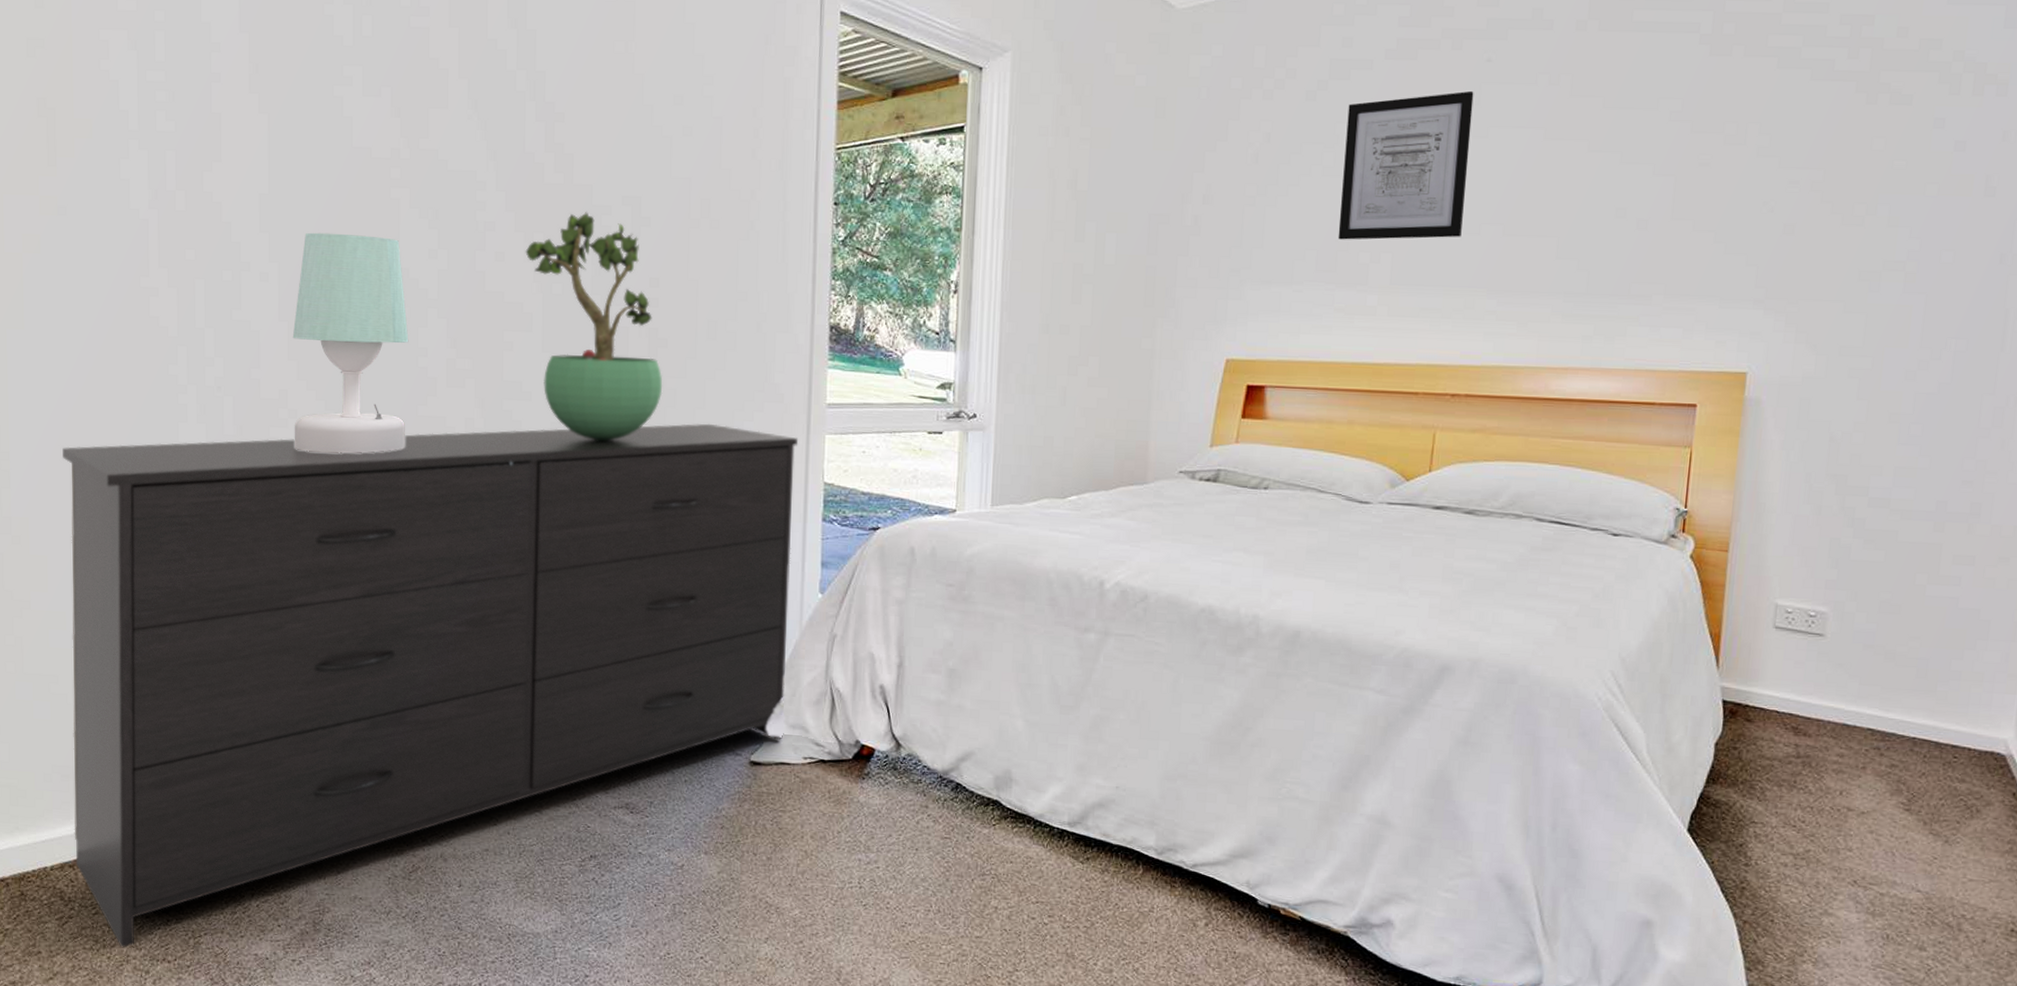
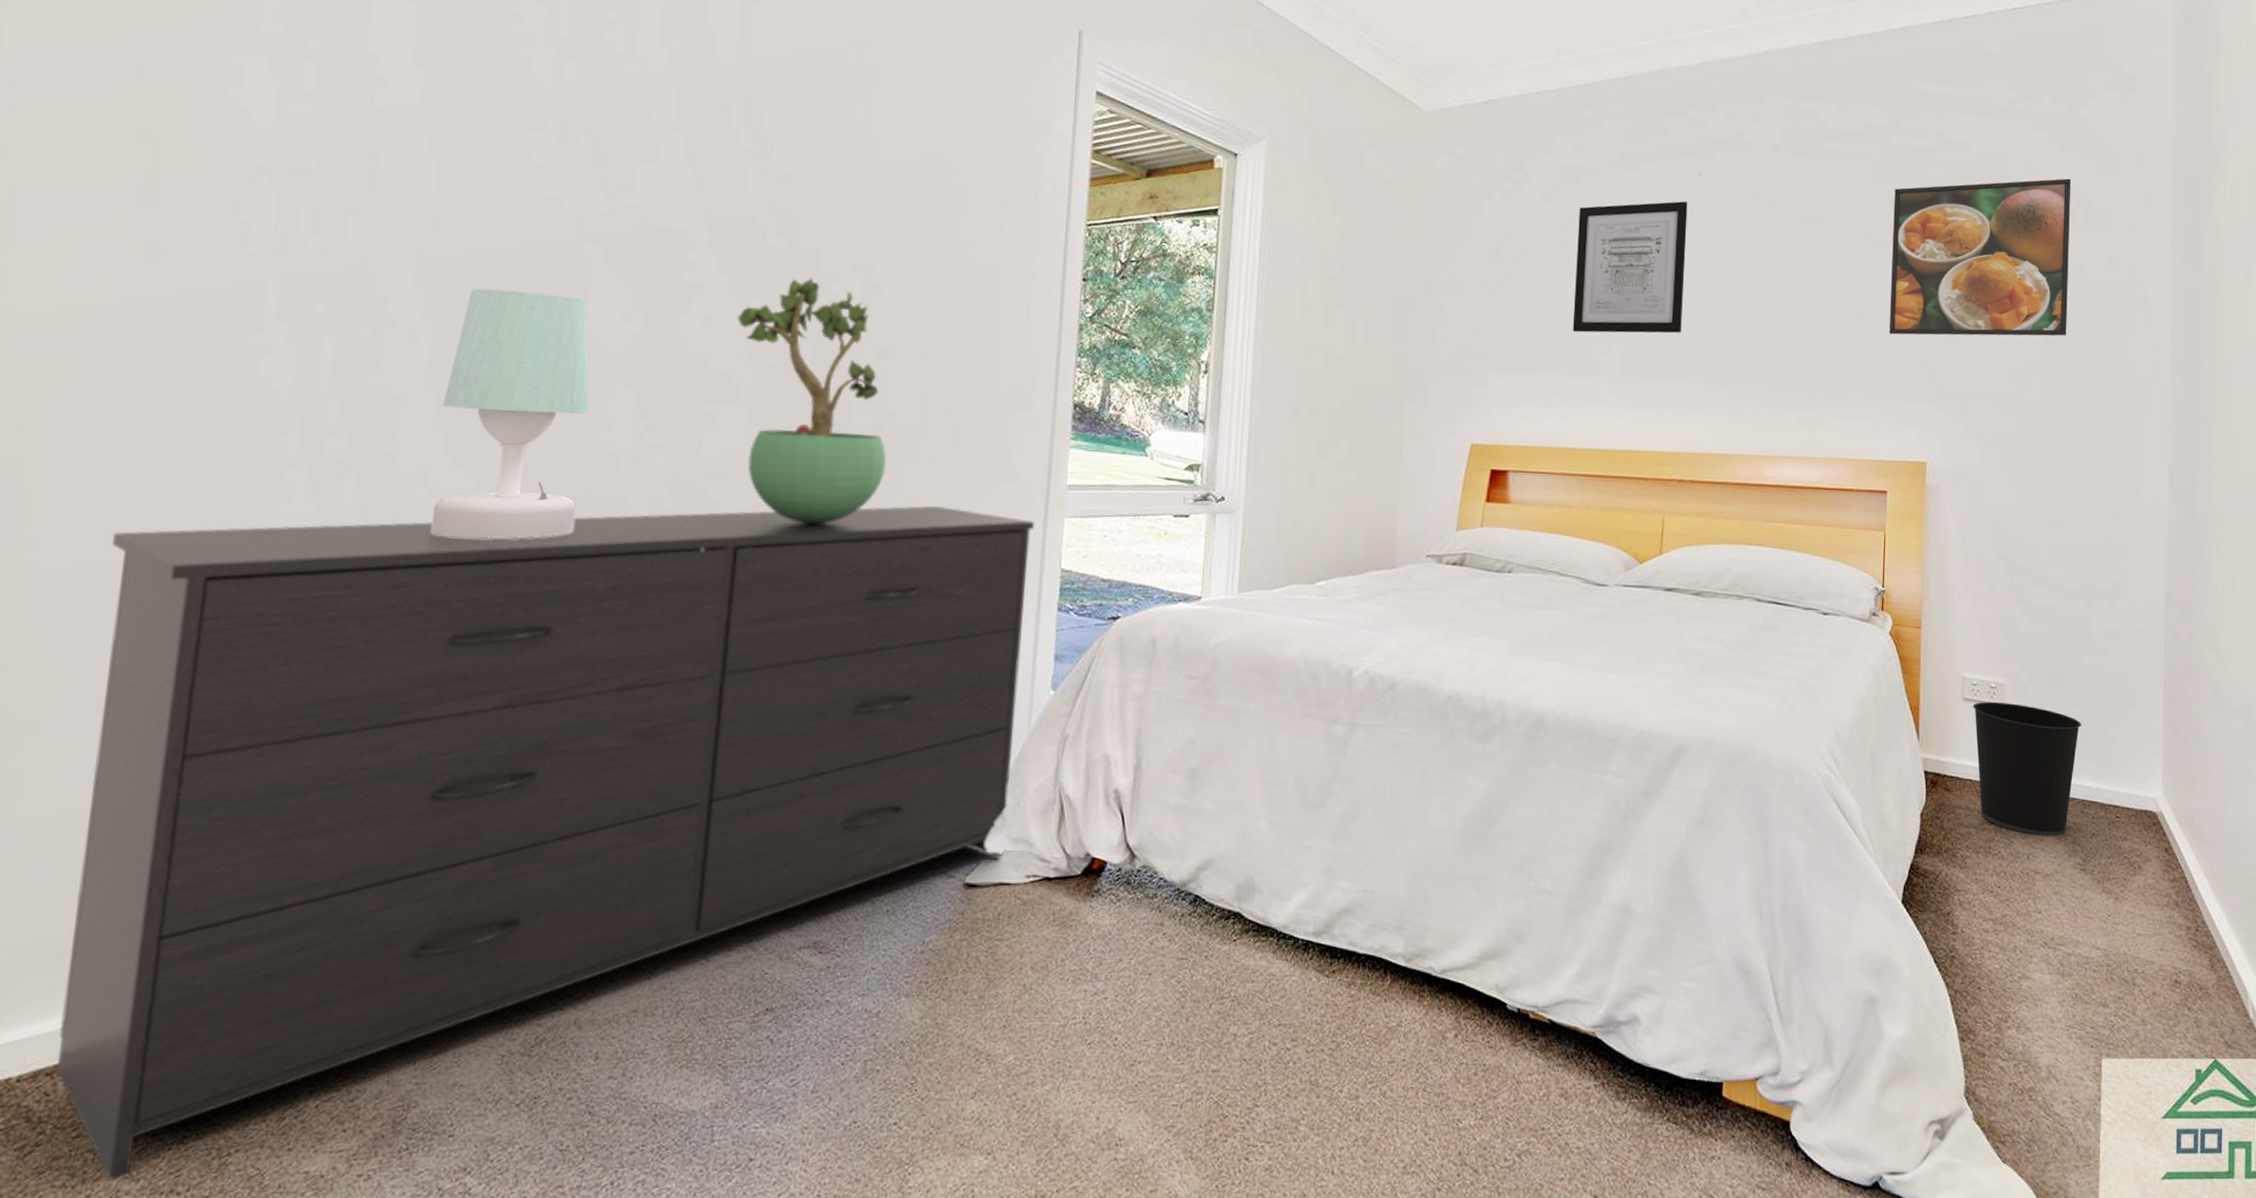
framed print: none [1709,37,1961,231] -> present [1888,178,2072,337]
wastebasket: none [1786,630,1920,774] -> present [1973,701,2082,837]

